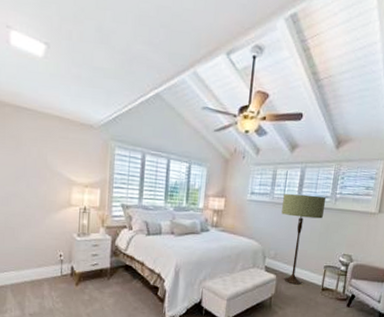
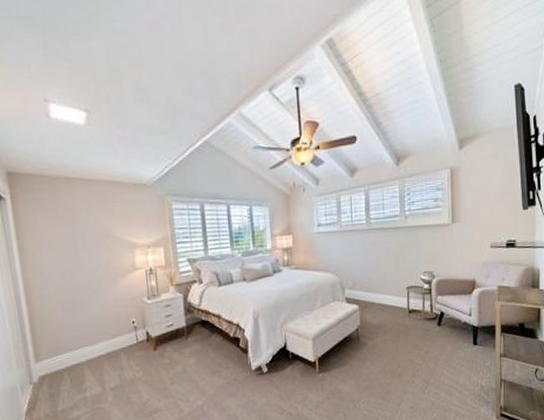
floor lamp: present [281,194,326,285] -> none [352,216,396,312]

